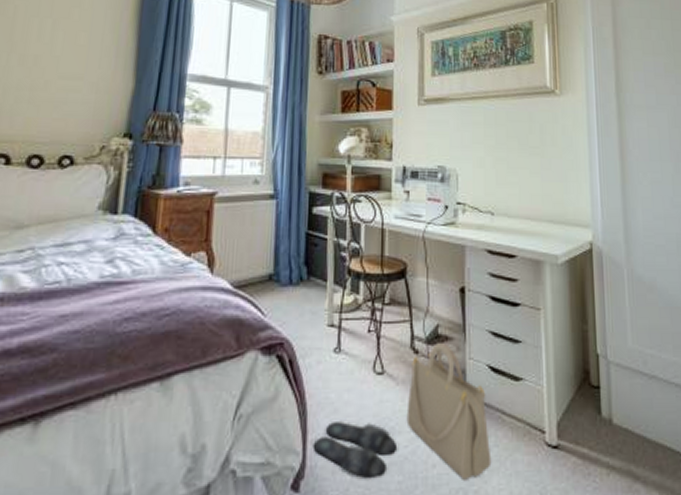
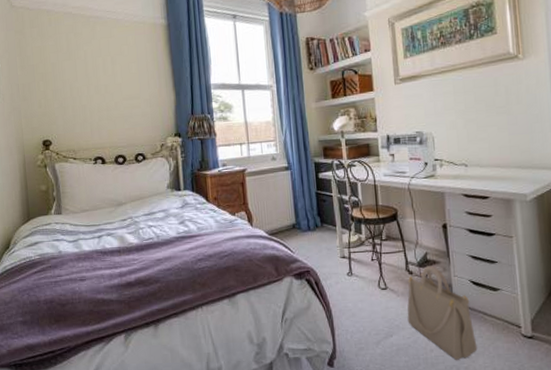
slippers: present [313,420,396,480] -> none [339,321,402,360]

